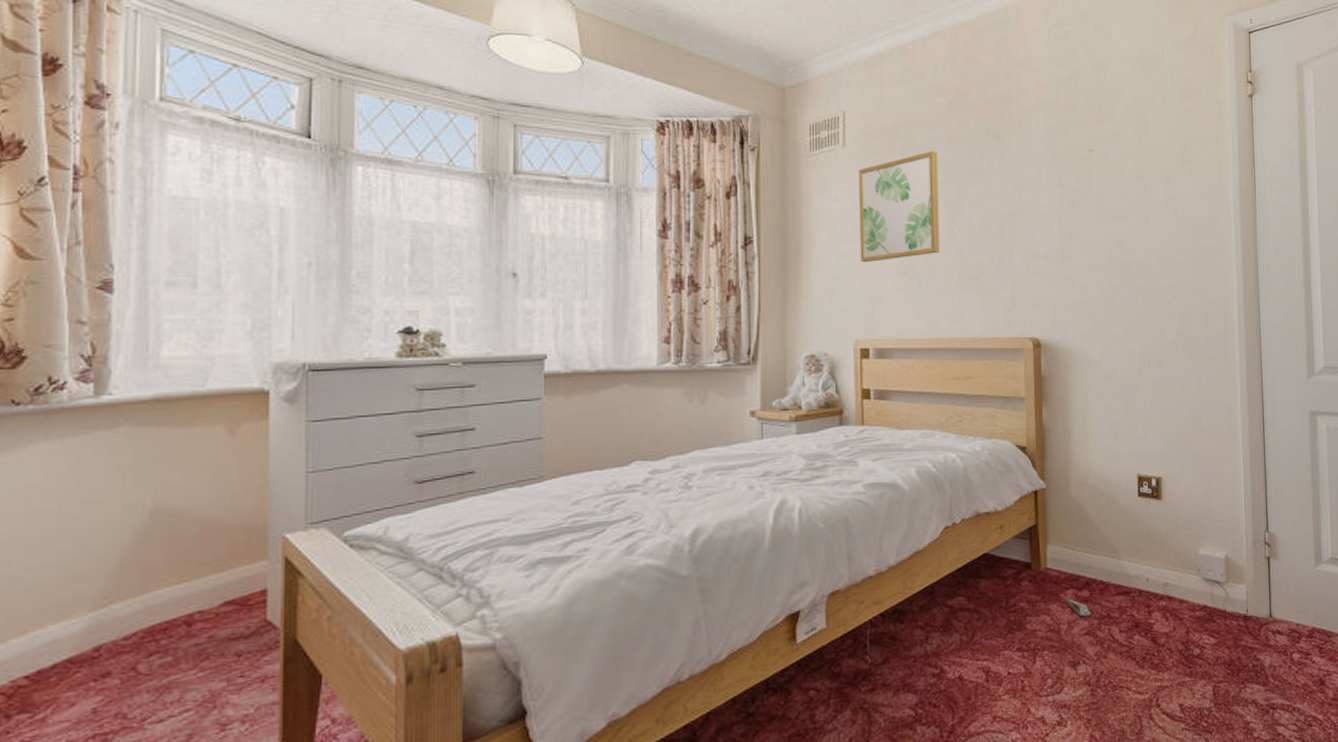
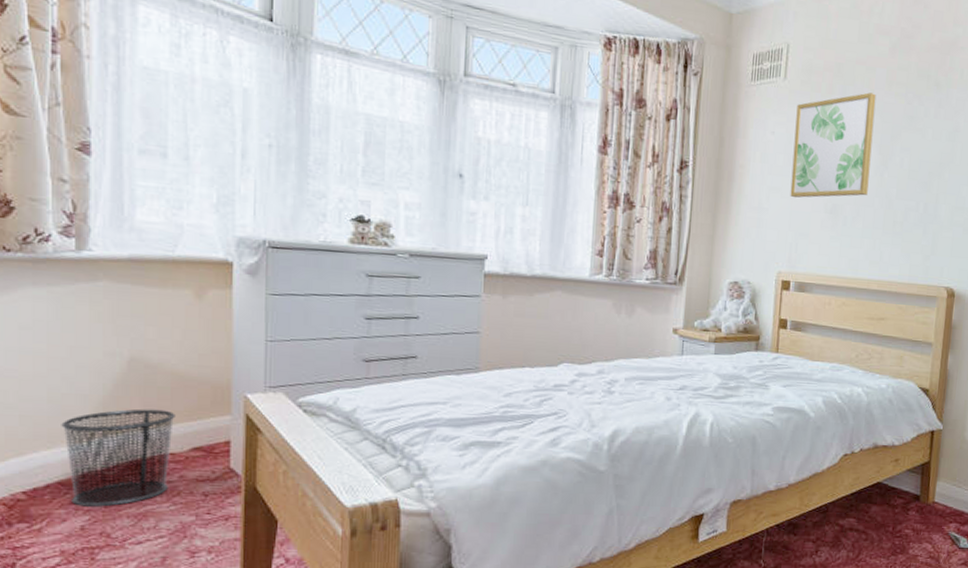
waste bin: none [72,562,204,686] -> present [61,409,175,507]

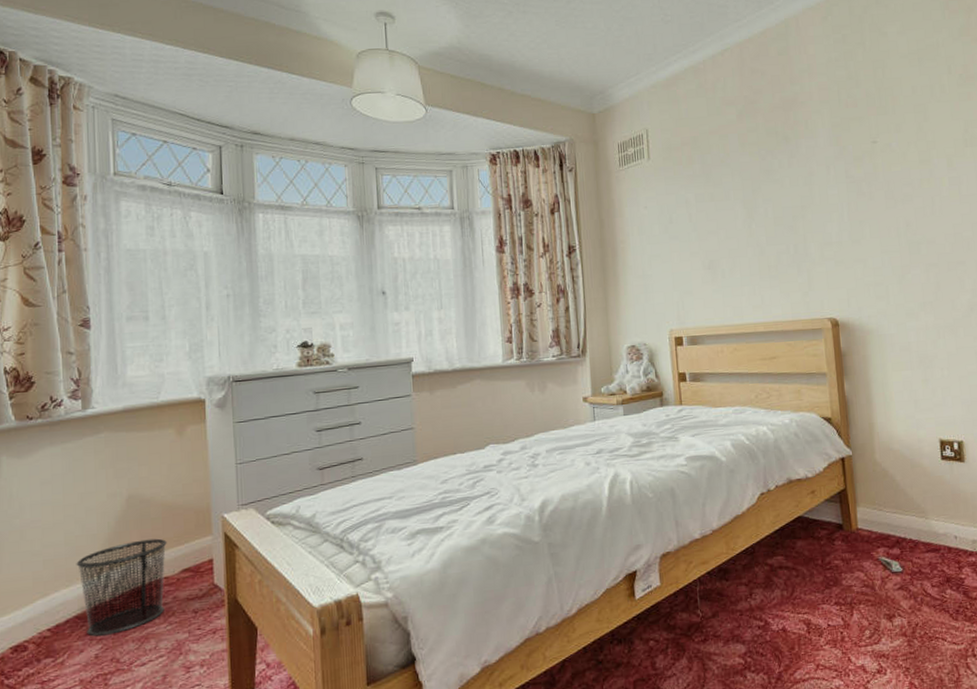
wall art: present [790,92,876,198] -> none [663,156,740,261]

